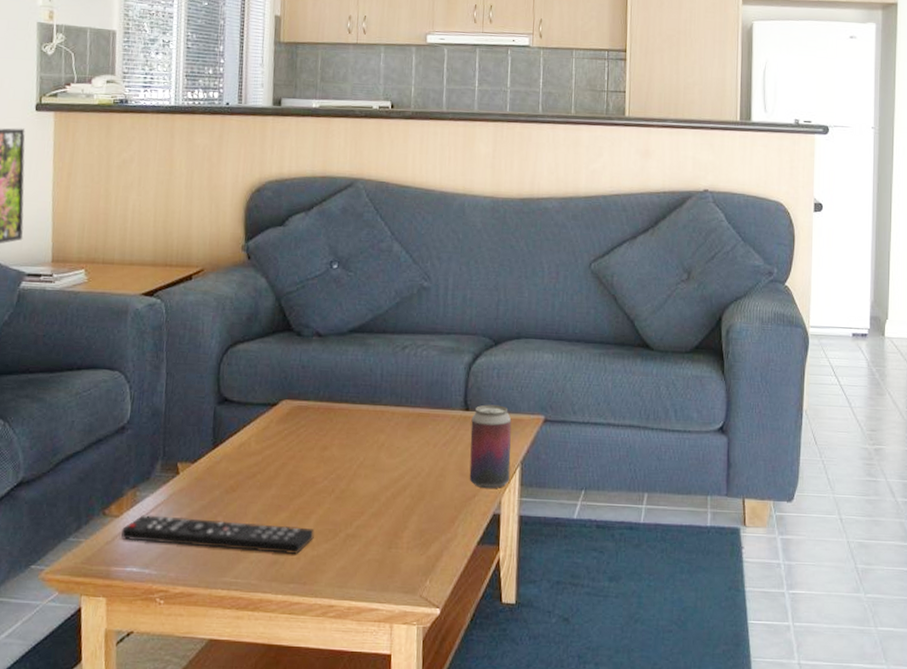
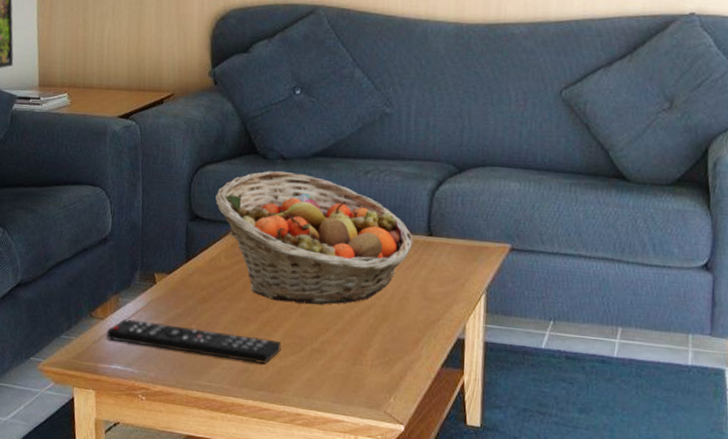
fruit basket: none [246,348,450,488] -> present [215,170,413,305]
beverage can: present [469,404,512,489] -> none [433,231,477,314]

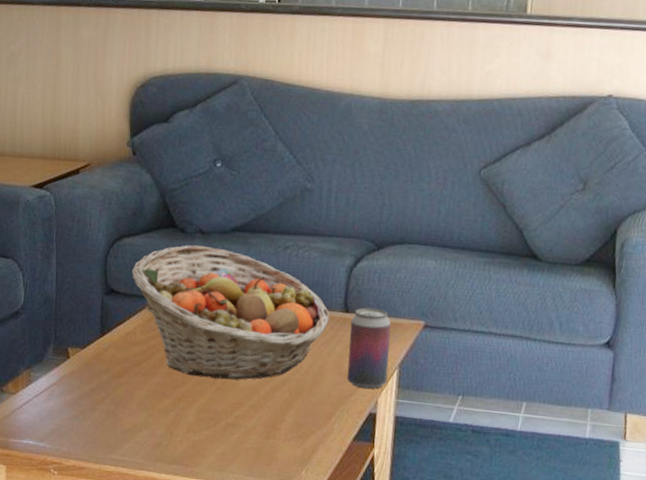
remote control: present [107,319,282,364] -> none [18,393,196,439]
beverage can: none [433,231,477,314] -> present [347,307,392,389]

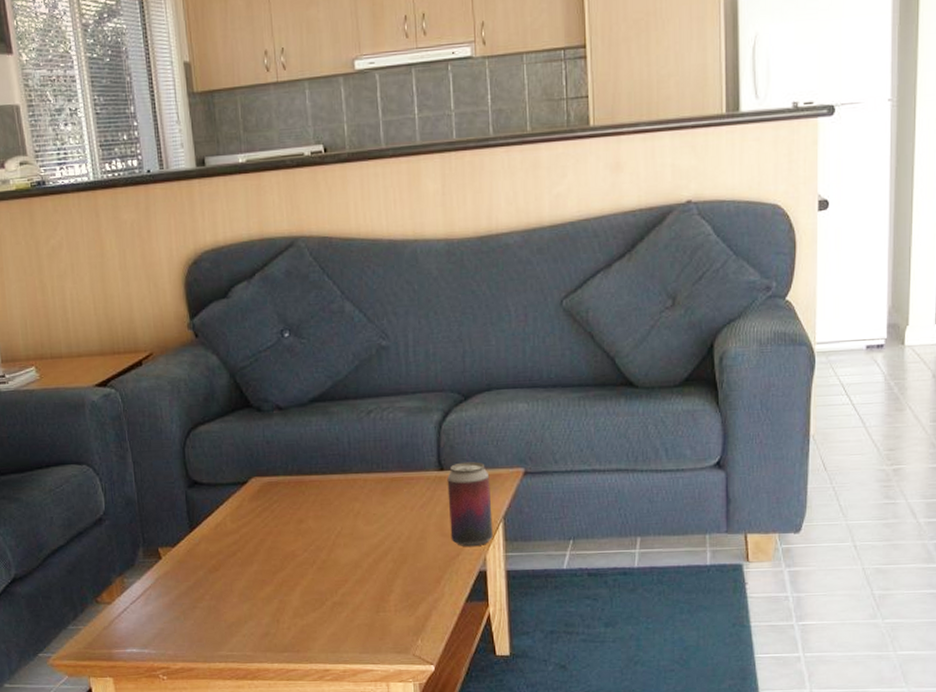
fruit basket: present [132,245,330,380] -> none [212,422,425,559]

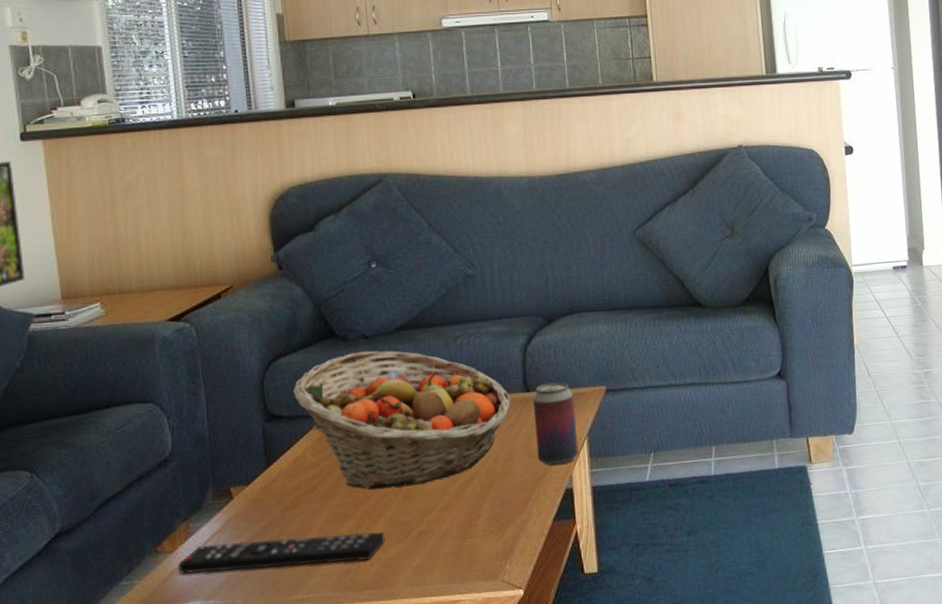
remote control: none [116,598,301,626] -> present [179,532,385,575]
fruit basket: none [212,422,425,559] -> present [293,350,511,490]

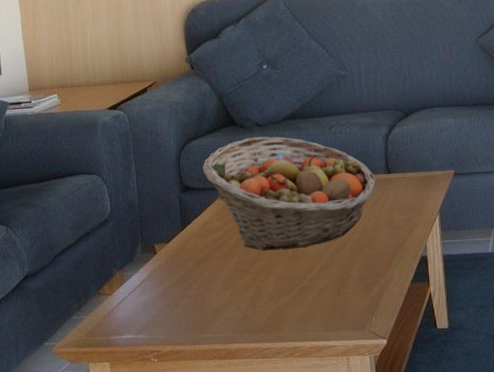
remote control: present [179,532,385,575] -> none [115,285,275,313]
beverage can: present [533,382,578,466] -> none [393,166,432,237]

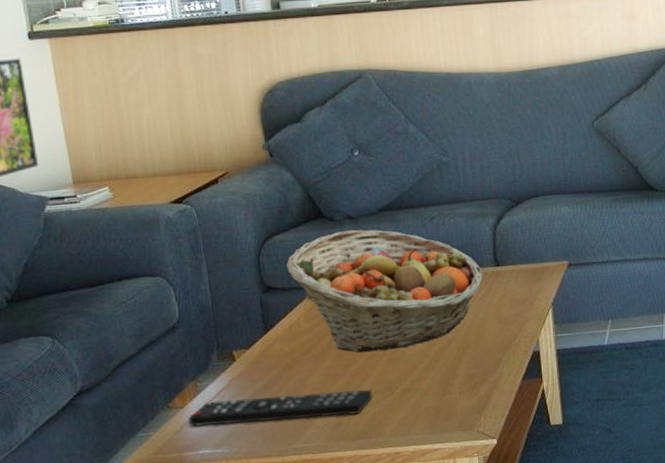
remote control: none [115,285,275,313] -> present [189,390,373,427]

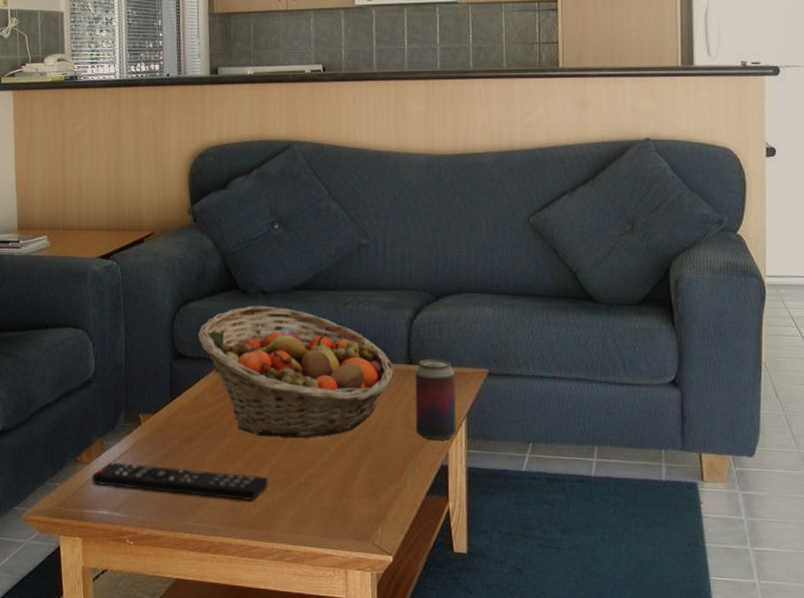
beverage can: none [503,257,544,332] -> present [415,358,456,441]

